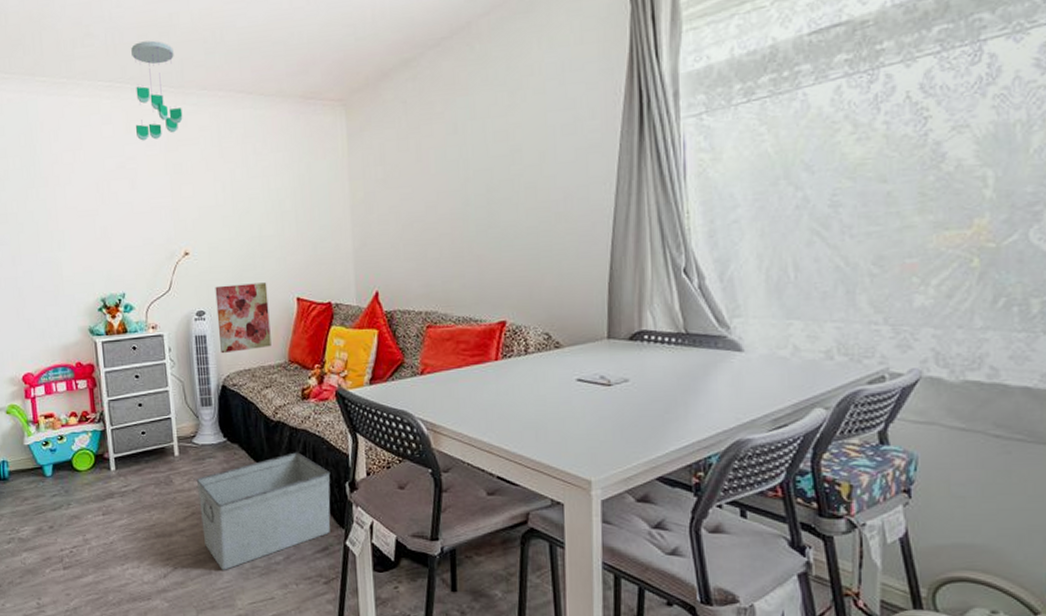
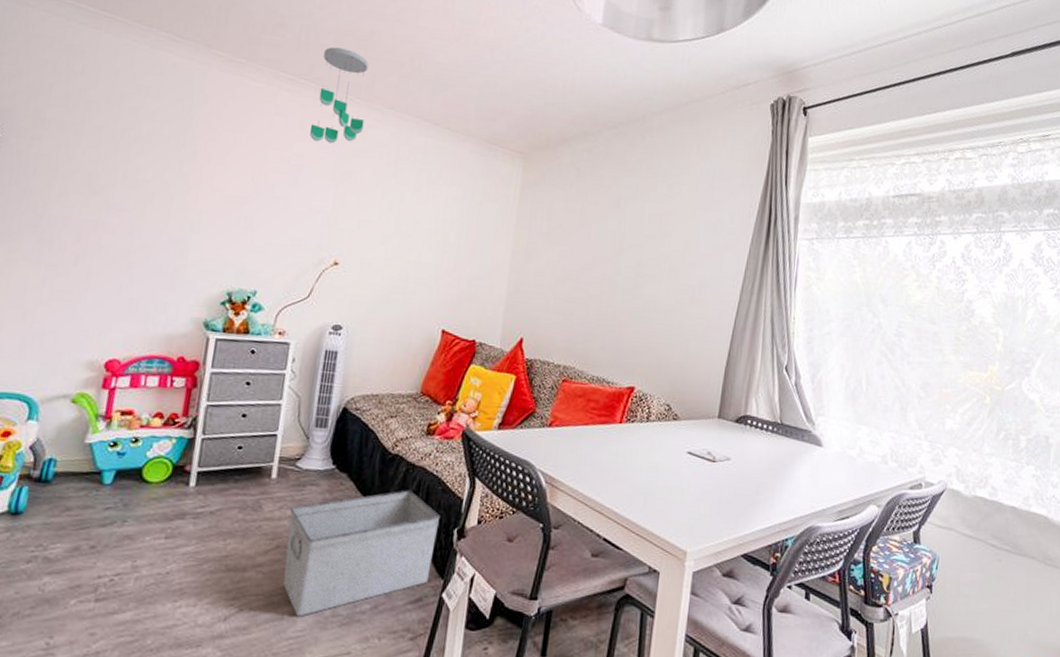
wall art: present [215,282,271,354] -> none [350,302,415,375]

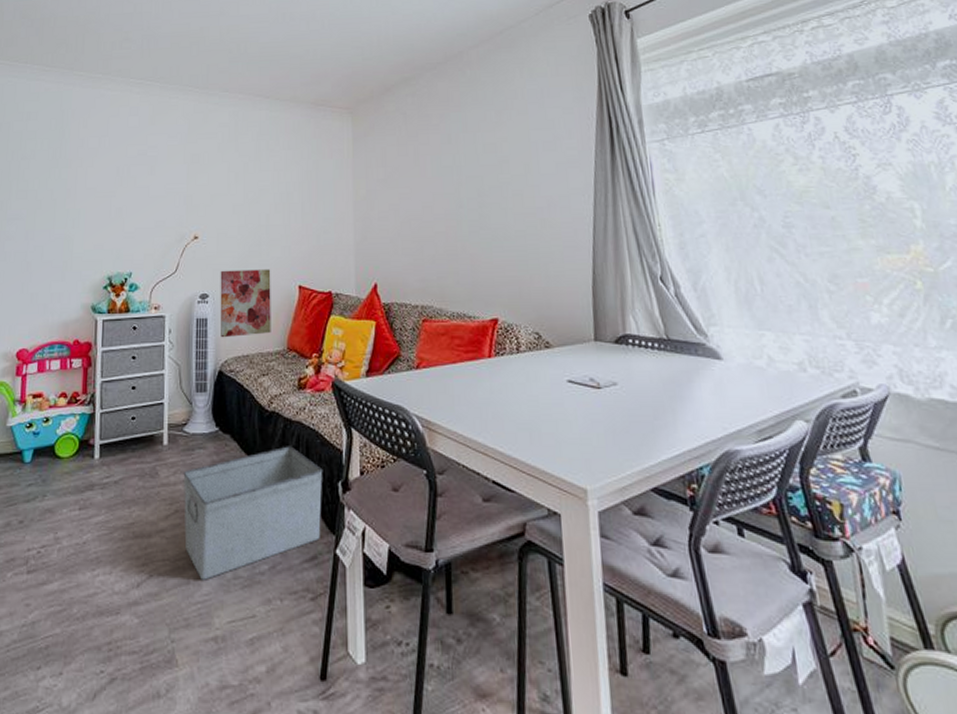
ceiling mobile: present [310,47,369,144] -> none [160,48,205,132]
wall art: none [350,302,415,375] -> present [220,269,271,338]

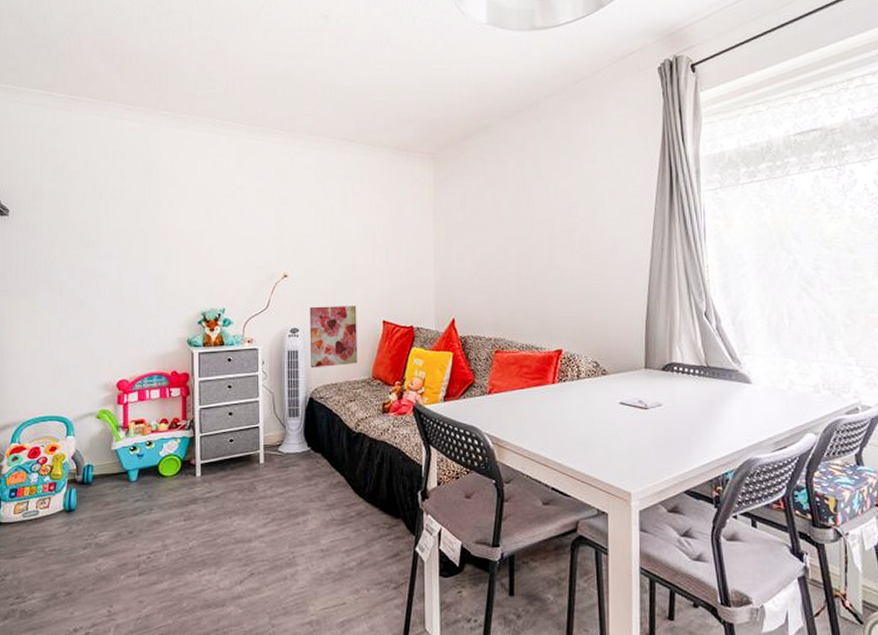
storage bin: present [183,446,323,580] -> none [279,462,405,576]

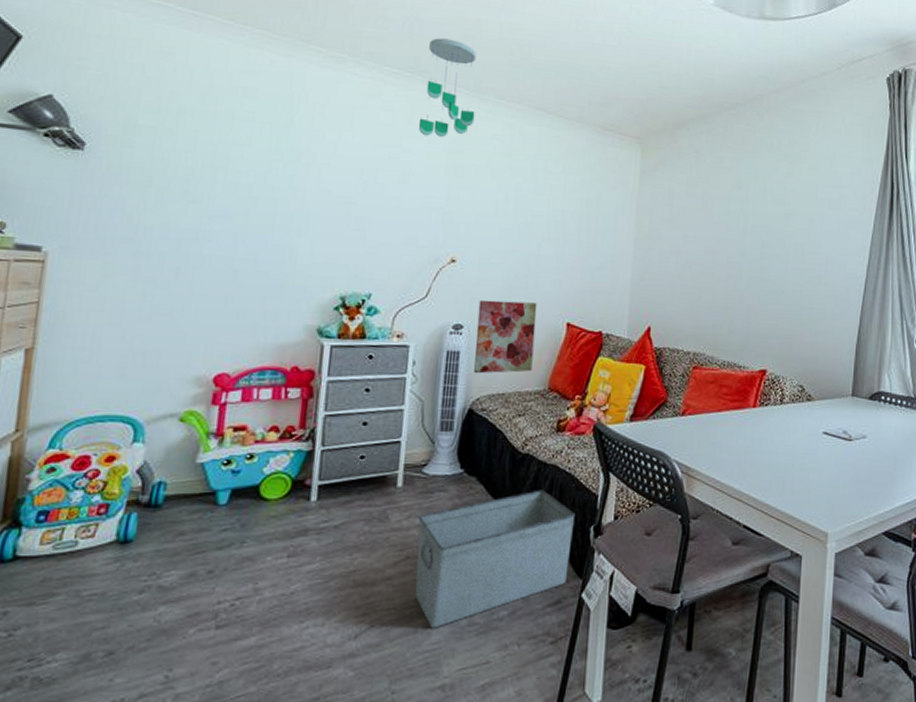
ceiling mobile: none [248,89,291,174] -> present [419,38,477,138]
storage bin: none [279,462,405,576] -> present [415,490,576,628]

